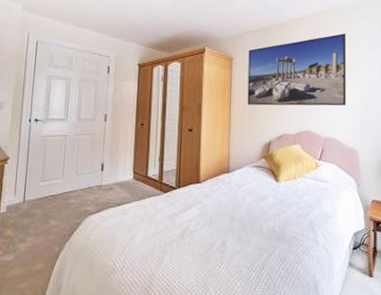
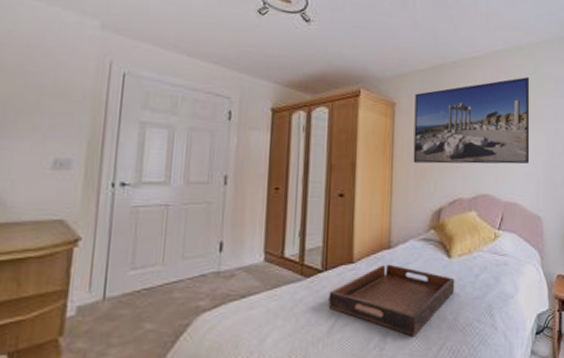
serving tray: none [181,185,282,243] -> present [328,264,455,336]

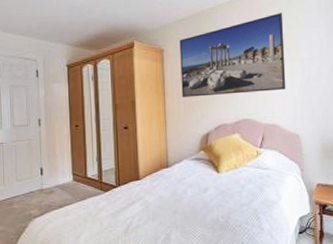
serving tray: present [328,264,455,336] -> none [123,179,225,235]

